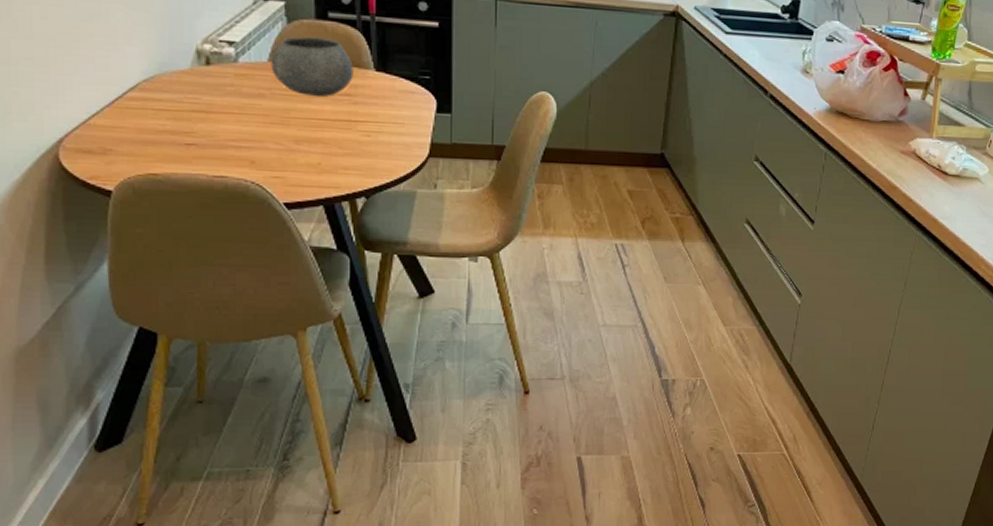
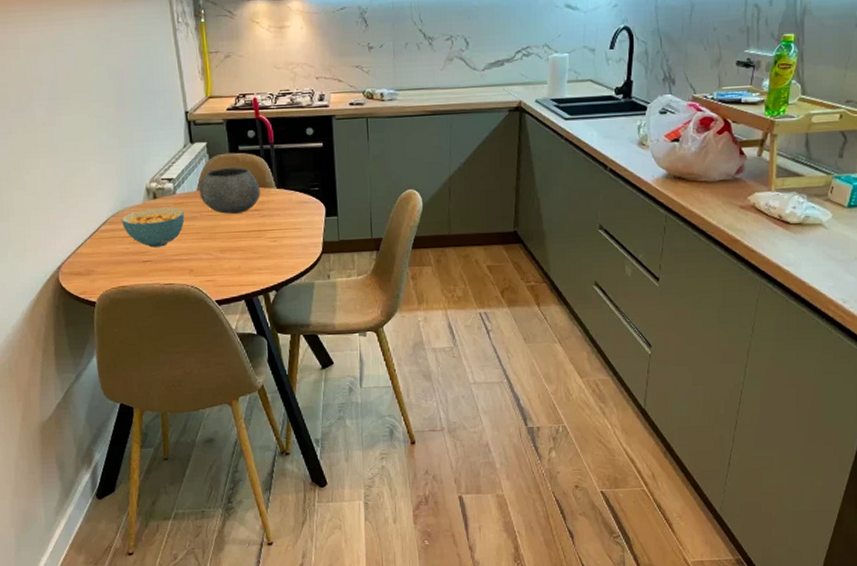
cereal bowl: none [157,76,248,128] -> present [121,207,185,248]

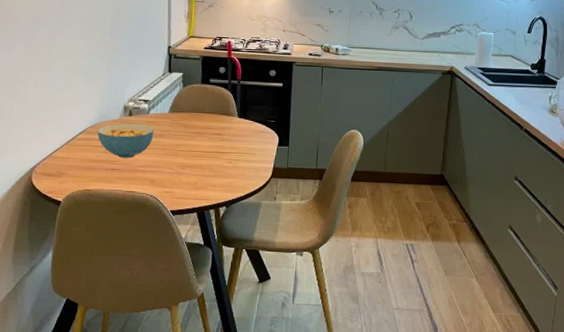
bowl: present [199,166,260,214] -> none [170,95,224,136]

